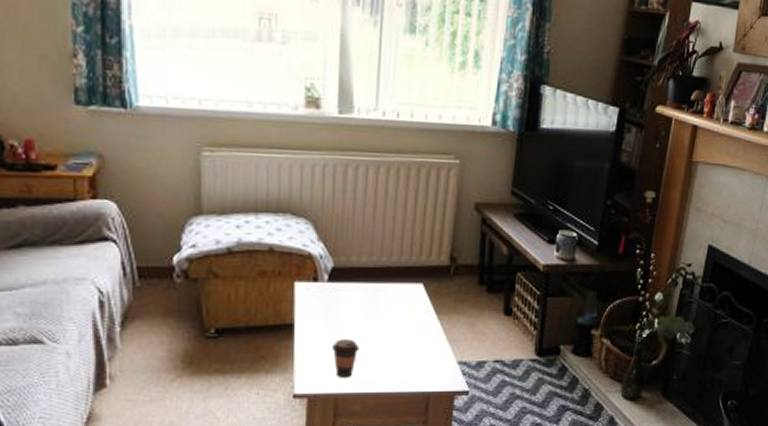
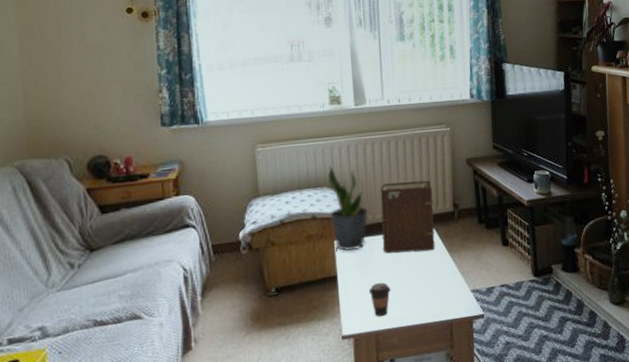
potted plant: none [291,188,341,297] -> present [327,166,368,251]
book: none [354,220,426,310] -> present [380,180,435,254]

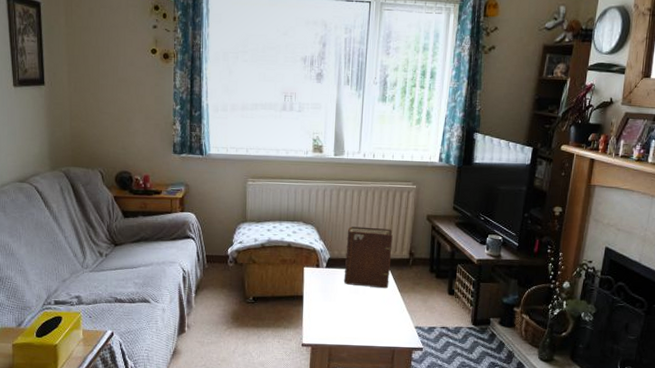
potted plant: present [327,166,368,251] -> none [302,205,335,278]
coffee cup: present [368,282,391,316] -> none [327,307,346,334]

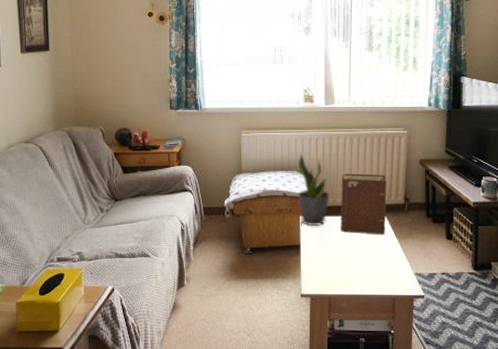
potted plant: none [302,205,335,278] -> present [298,154,330,227]

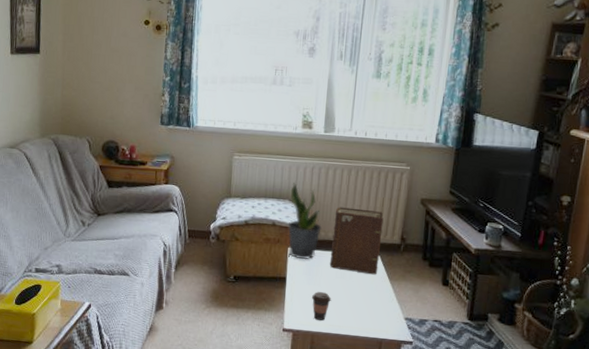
coffee cup: none [325,256,344,283] -> present [311,292,331,320]

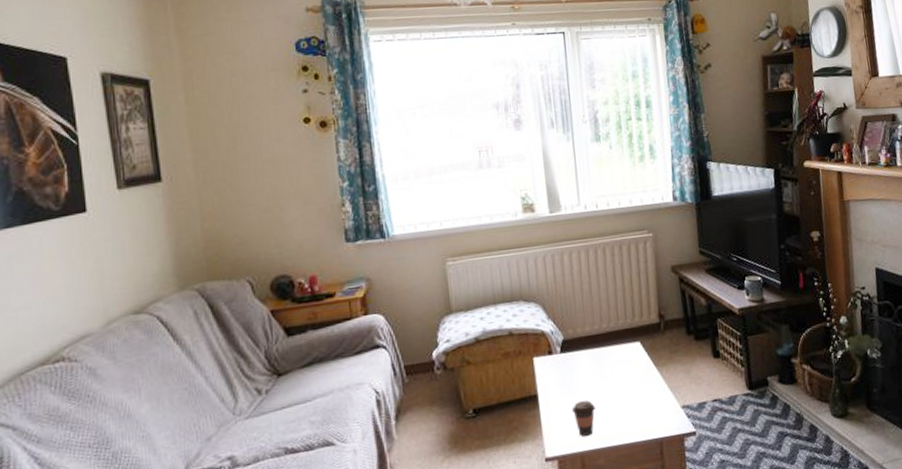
potted plant: present [287,183,322,260] -> none [523,279,569,368]
book: present [329,207,384,275] -> none [580,290,641,370]

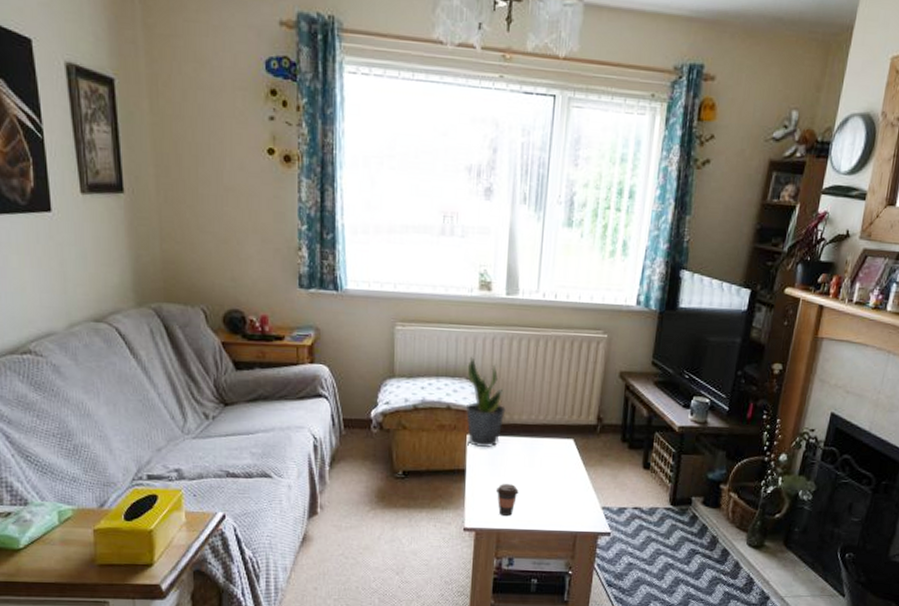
potted plant: none [523,279,569,368] -> present [465,357,506,448]

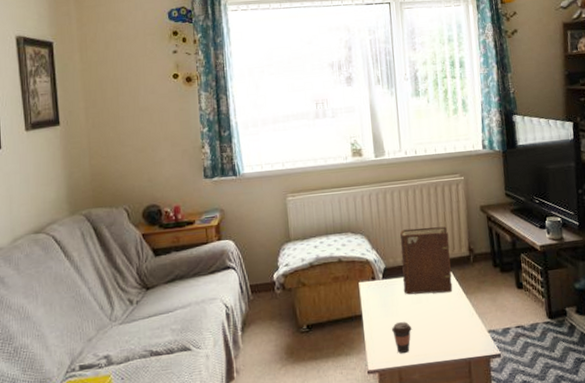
potted plant: present [465,357,506,448] -> none [351,213,390,292]
book: none [516,384,577,461] -> present [400,226,453,295]

